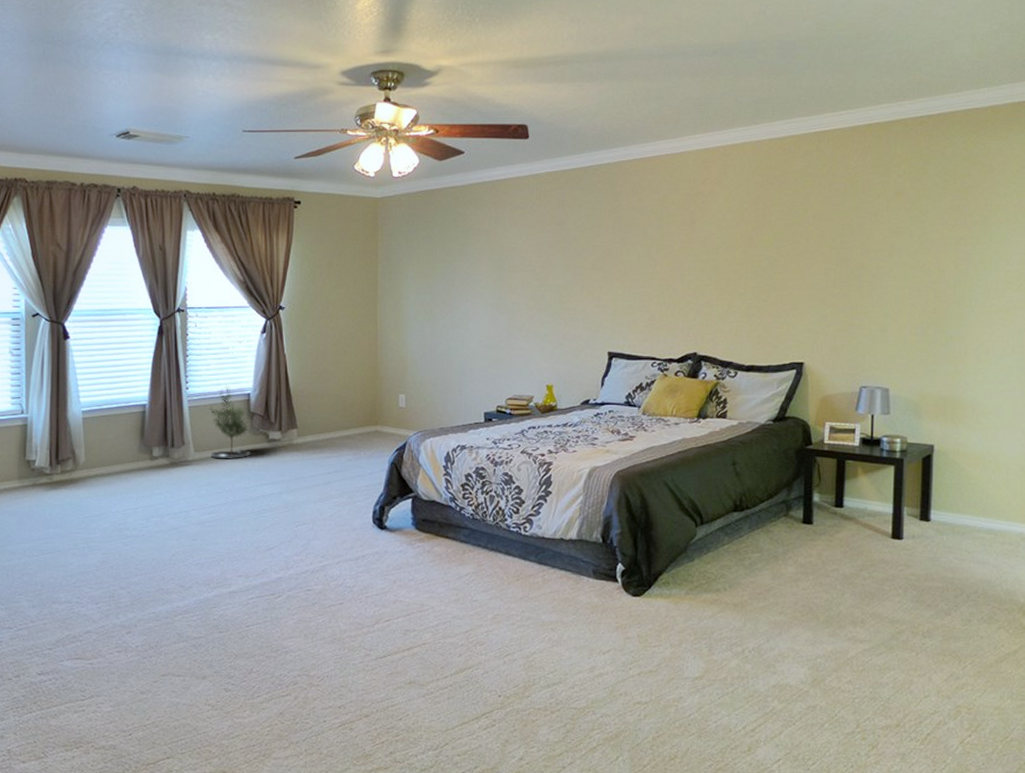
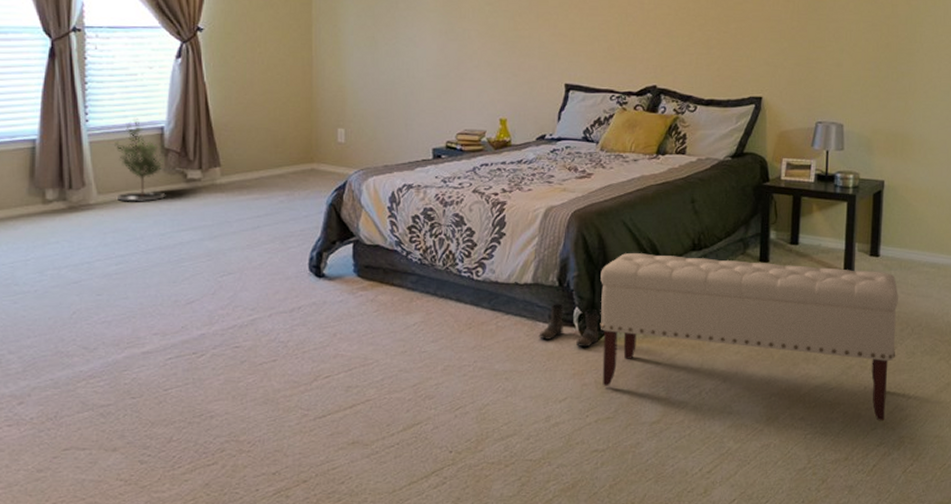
boots: none [583,559,642,602] -> present [539,304,600,348]
bench: none [642,513,952,689] -> present [600,253,898,421]

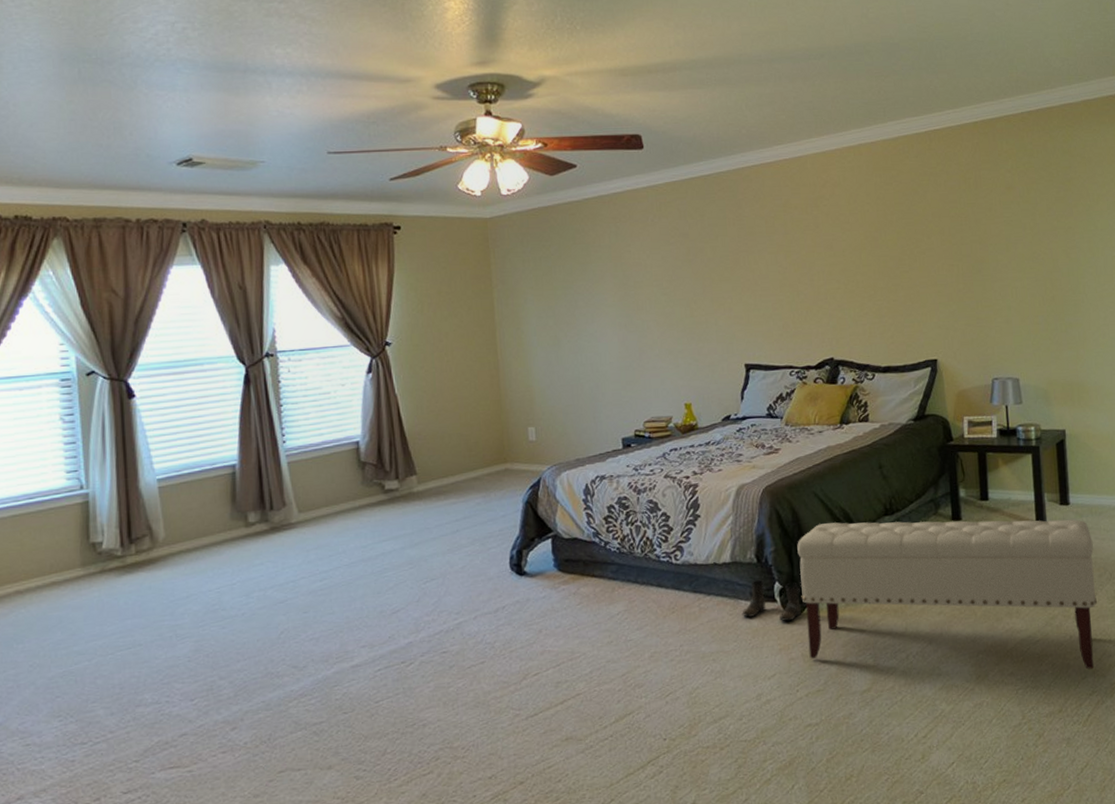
potted tree: present [114,119,166,201] -> none [312,435,365,517]

